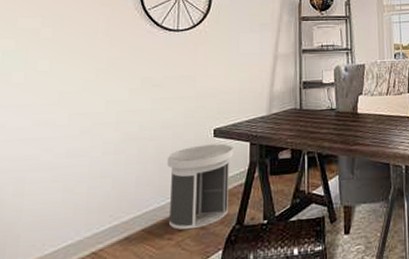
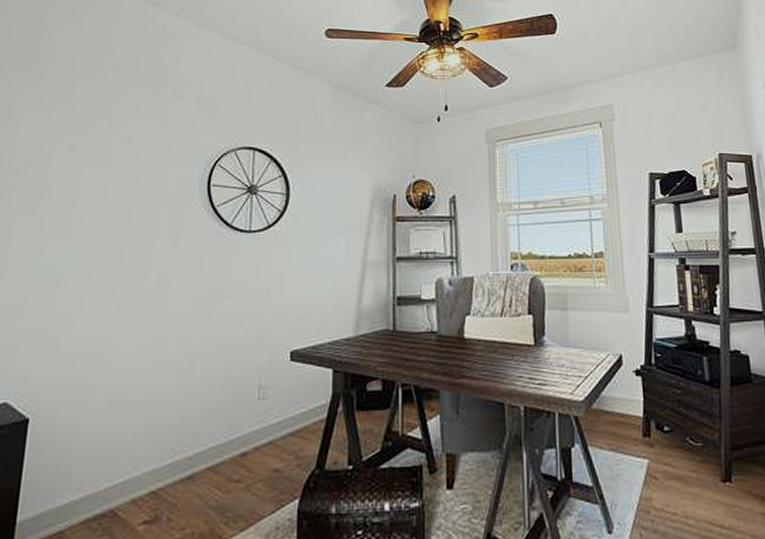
trash can: present [166,143,233,230] -> none [235,369,313,472]

